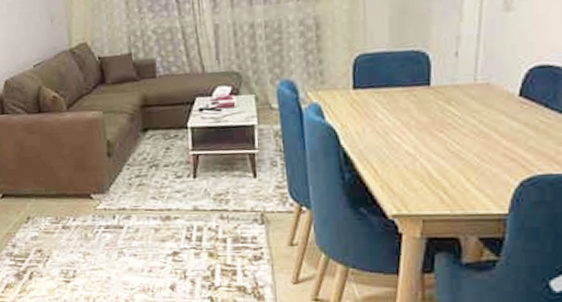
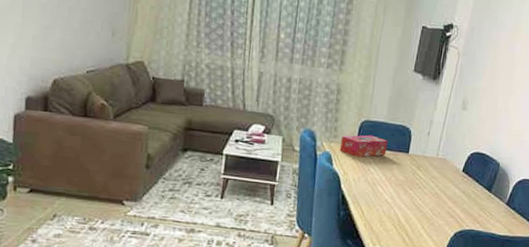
tissue box: none [330,71,397,103] -> present [339,135,388,157]

